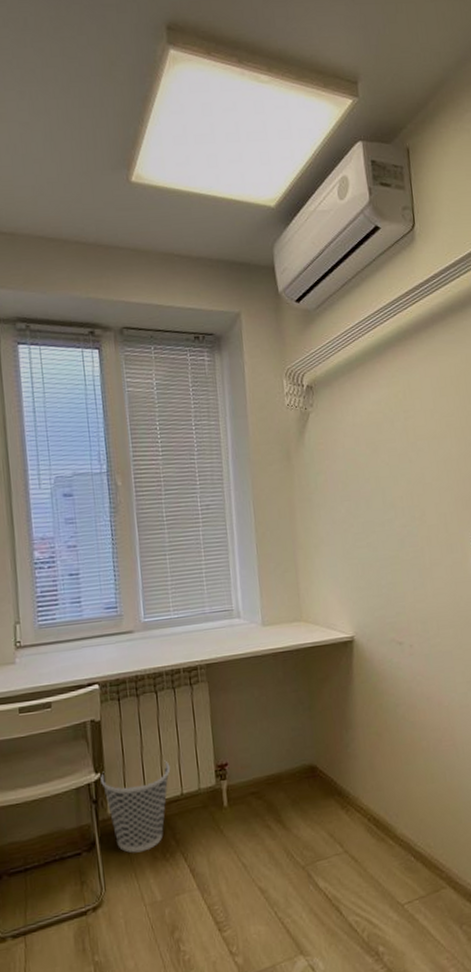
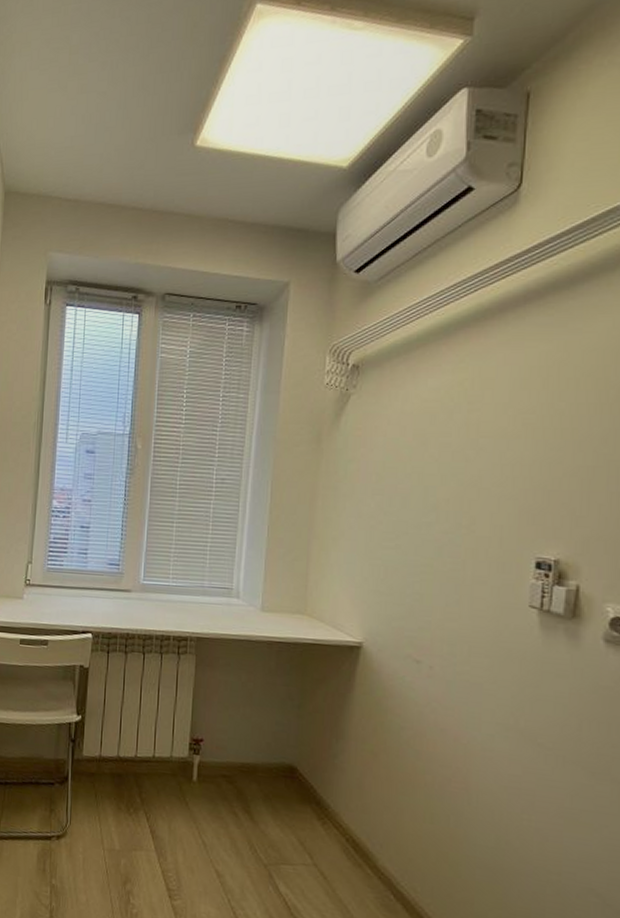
wastebasket: present [100,760,171,853] -> none [81,715,147,800]

